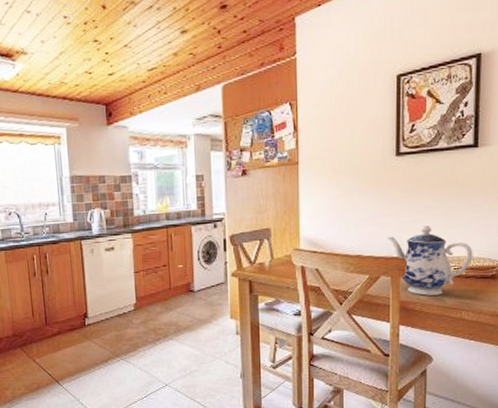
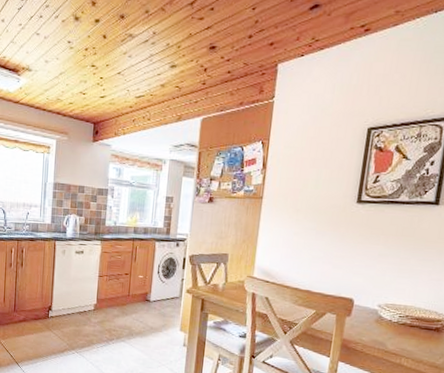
teapot: present [387,226,473,296] -> none [337,272,421,339]

